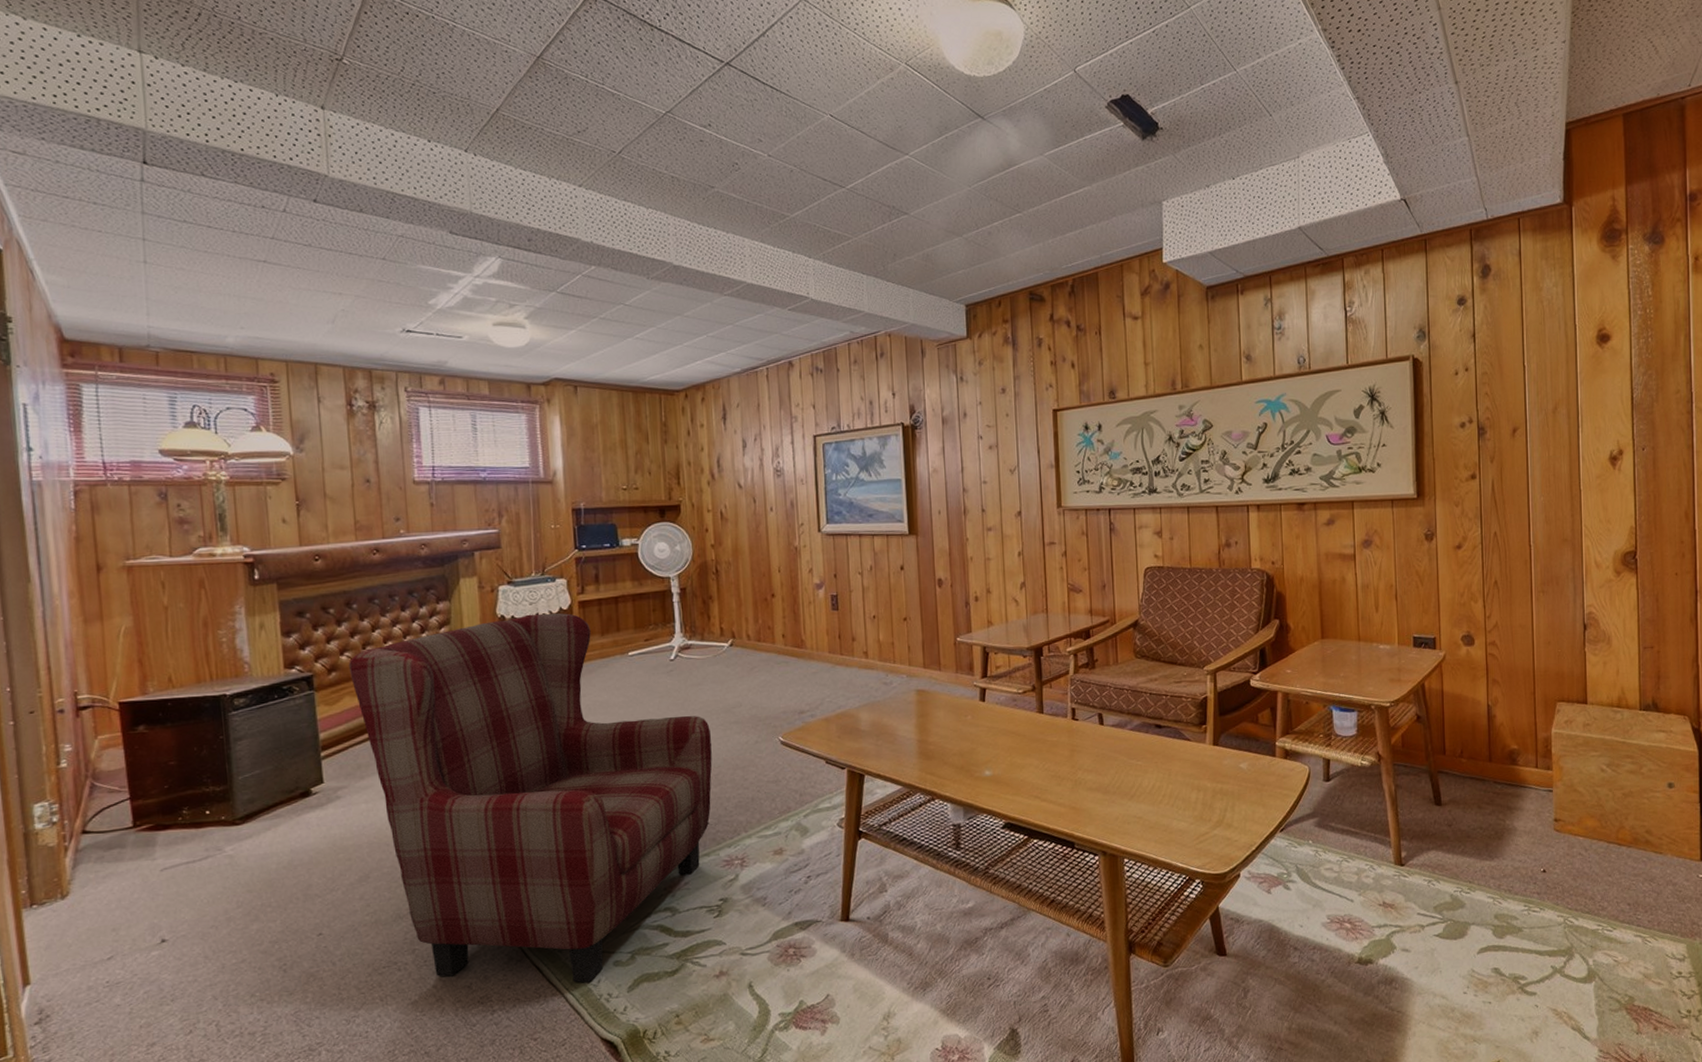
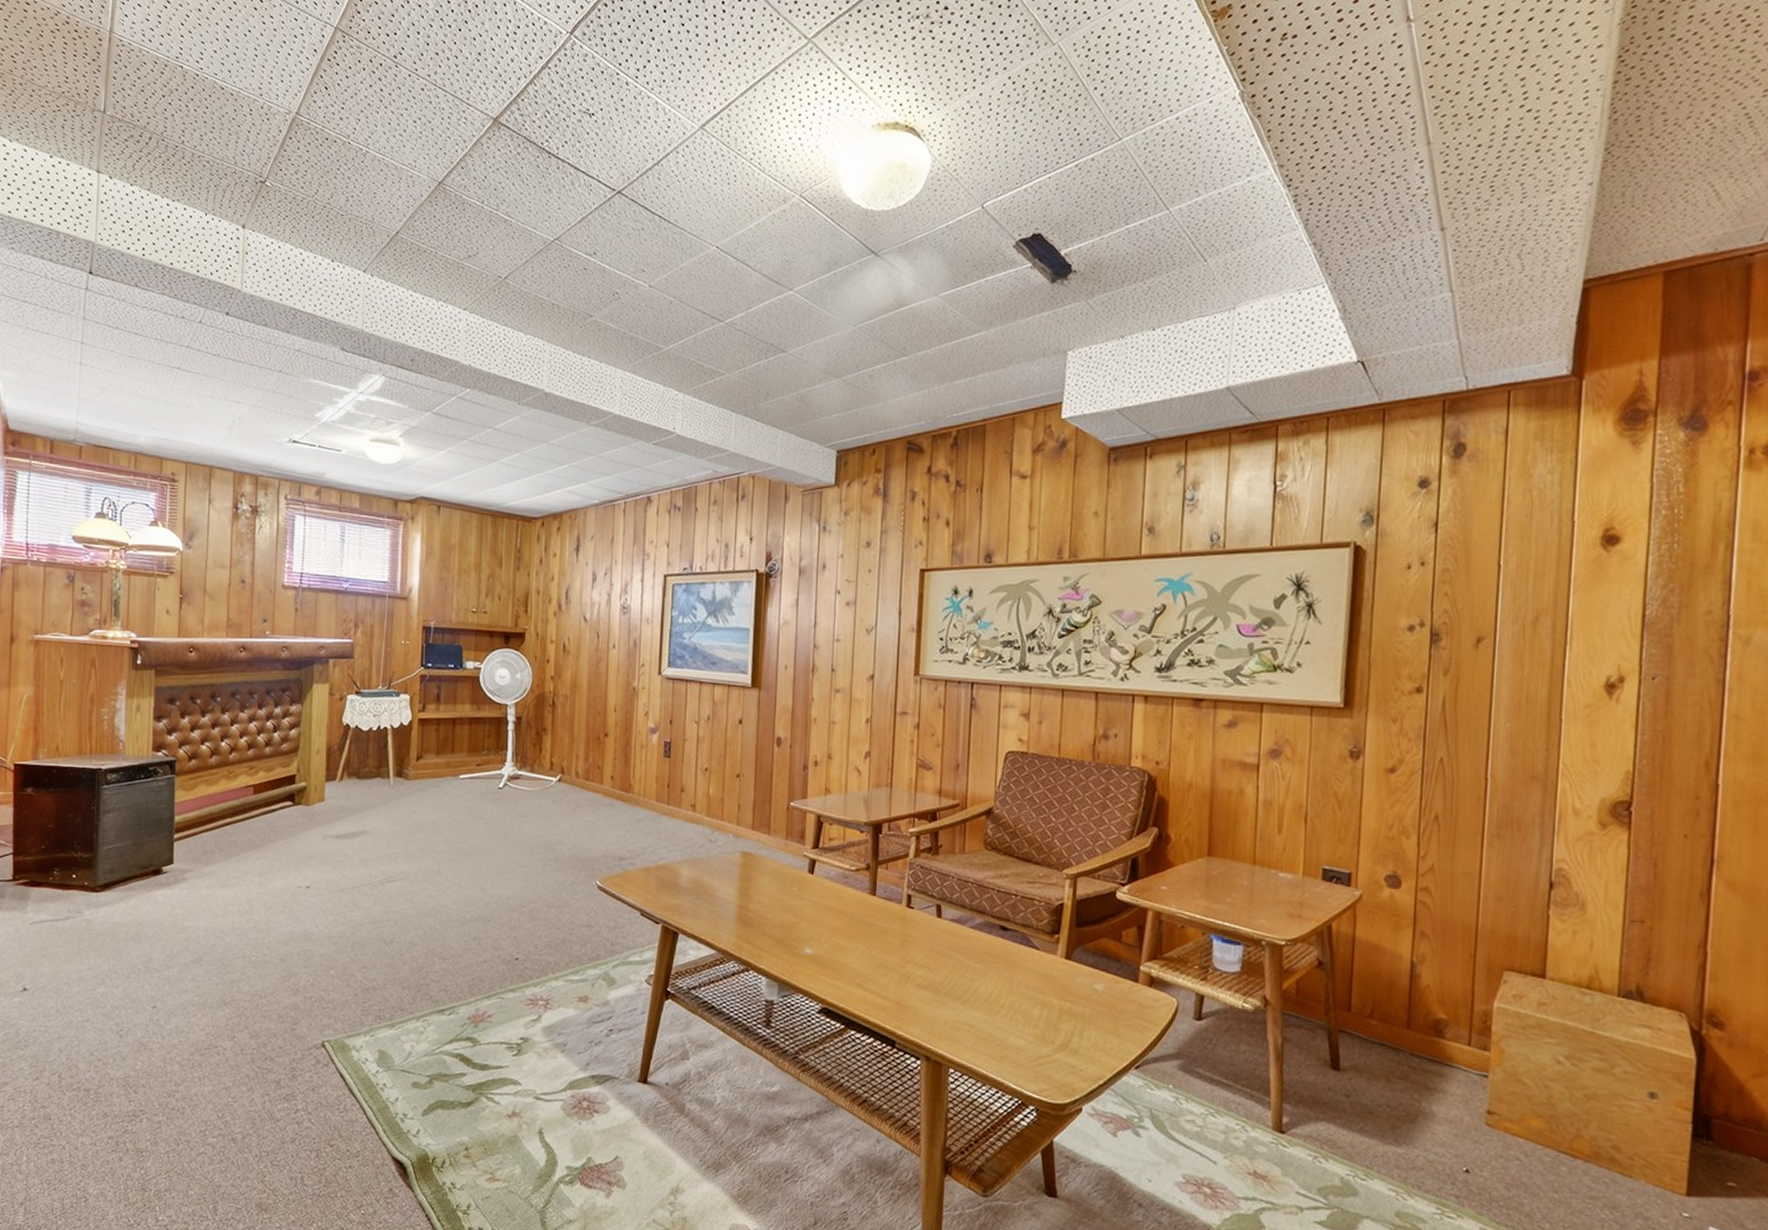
armchair: present [348,613,713,983] -> none [207,726,530,1099]

